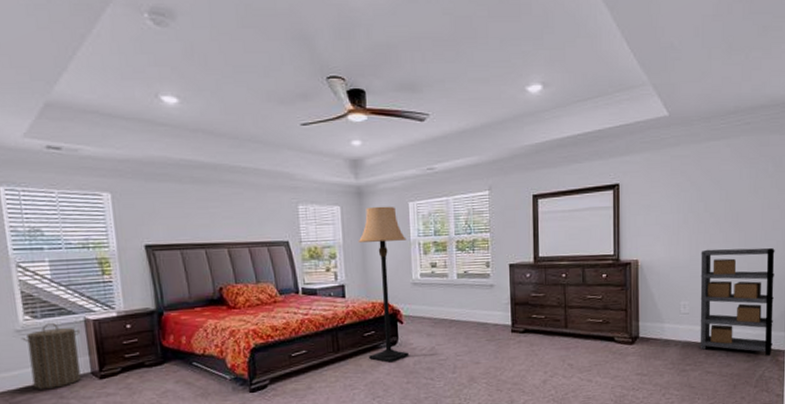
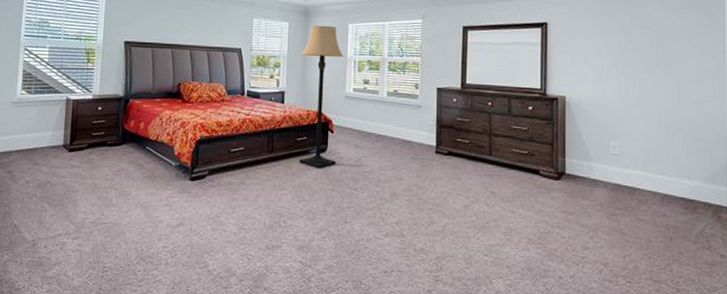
laundry hamper: present [21,323,81,389] -> none [15,99,62,155]
shelving unit: present [700,247,775,356] -> none [631,93,713,211]

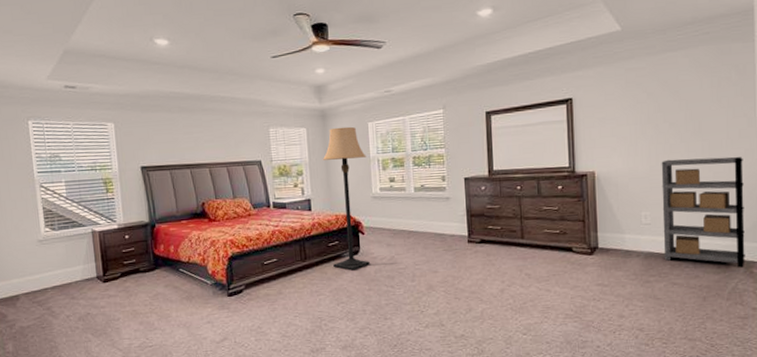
shelving unit: none [631,93,713,211] -> present [661,156,745,268]

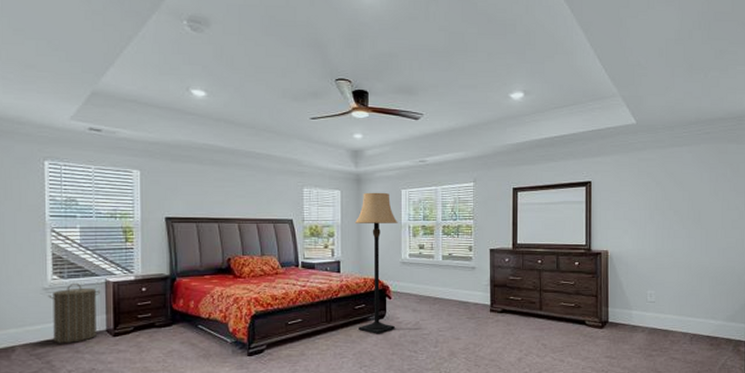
laundry hamper: none [42,234,89,291] -> present [47,284,101,343]
shelving unit: present [661,156,745,268] -> none [665,244,734,346]

